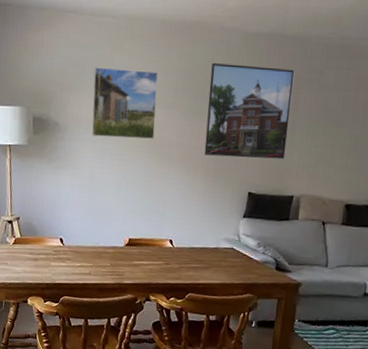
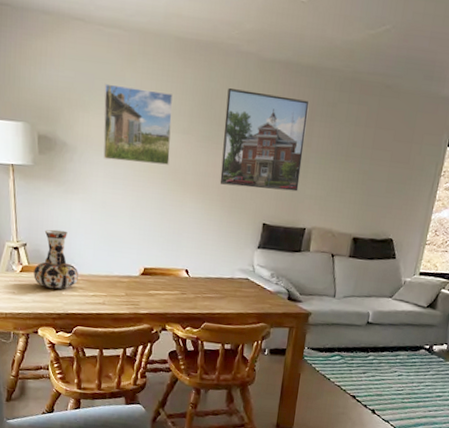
vase: none [25,203,66,261] -> present [33,229,78,290]

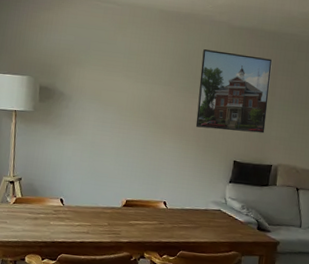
vase: present [33,229,78,290] -> none [25,165,66,220]
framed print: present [103,83,173,165] -> none [94,45,157,111]

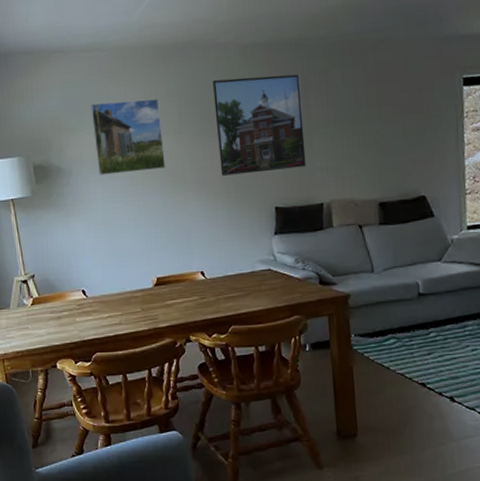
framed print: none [94,45,157,111] -> present [90,99,166,175]

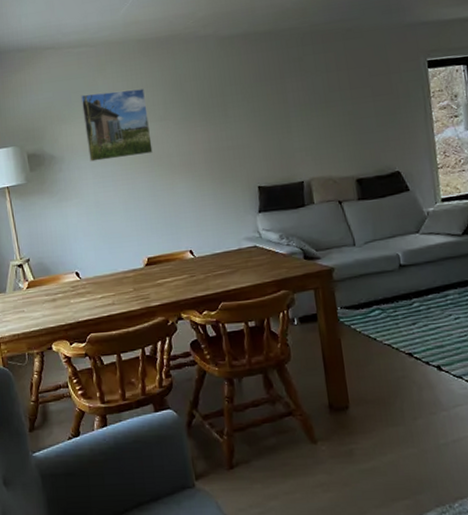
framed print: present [213,74,307,176] -> none [194,62,286,159]

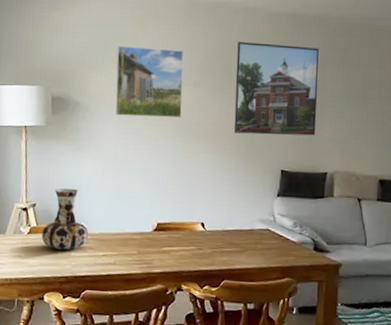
vase: none [40,238,84,300] -> present [41,188,88,251]
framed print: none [194,62,286,159] -> present [233,42,320,136]

